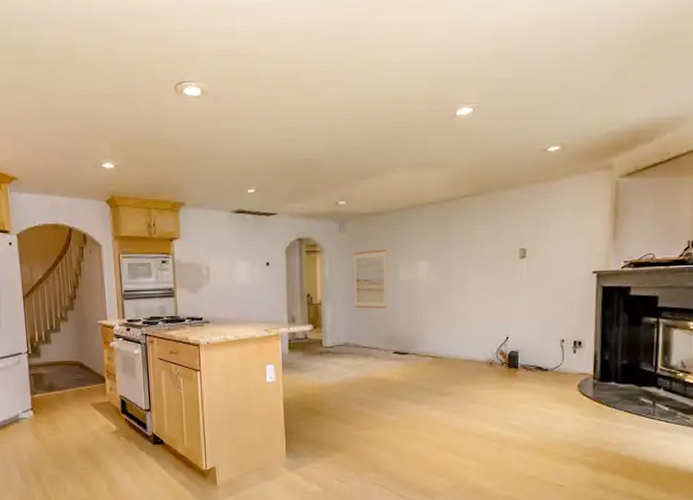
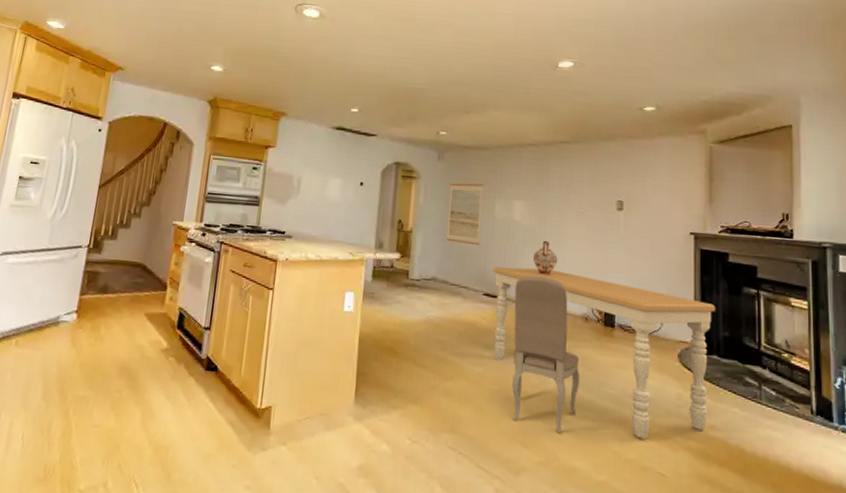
dining table: none [401,322,616,459] -> present [493,266,716,439]
dining chair: none [423,330,487,462] -> present [512,275,580,434]
ceramic jug: none [438,296,462,329] -> present [532,240,558,276]

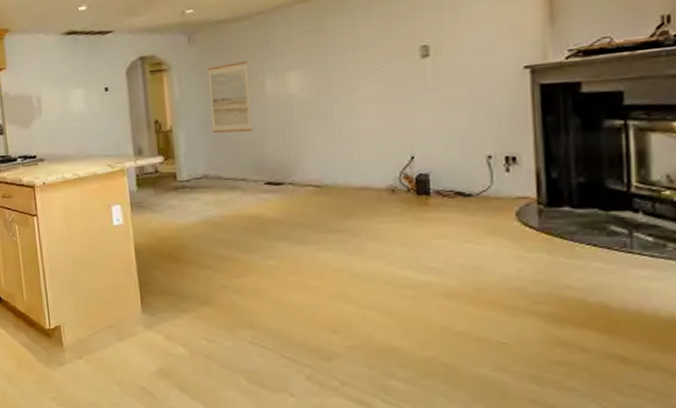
dining table: present [493,266,716,439] -> none [272,142,566,310]
dining chair: present [512,275,580,434] -> none [301,152,393,315]
ceramic jug: present [532,240,558,276] -> none [318,110,350,151]

